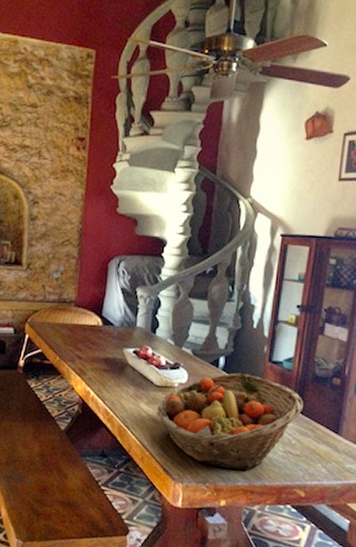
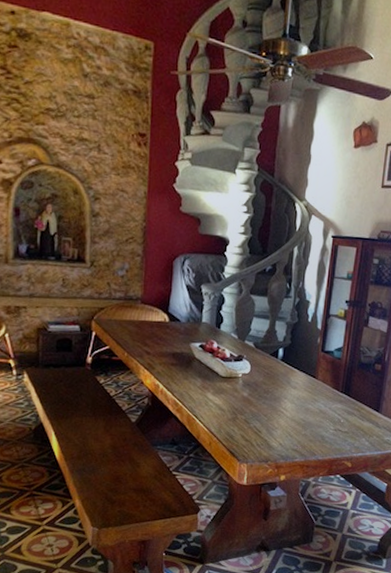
fruit basket: present [157,373,303,471] -> none [223,362,351,448]

